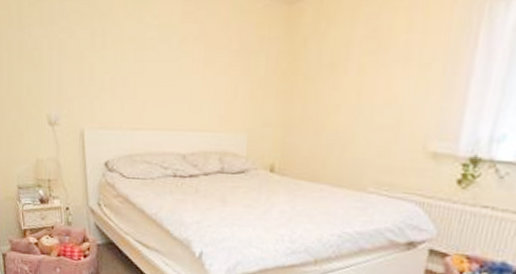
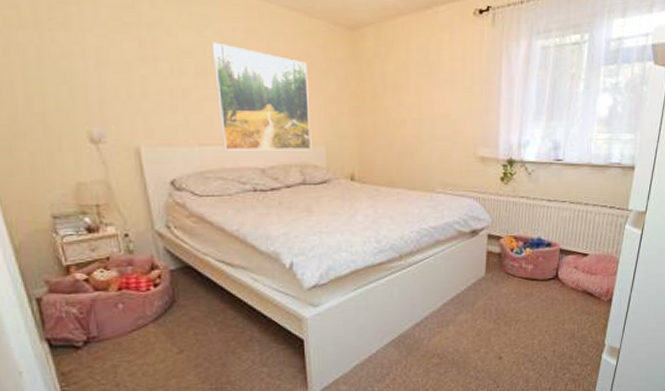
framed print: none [150,27,238,138] -> present [211,42,312,151]

